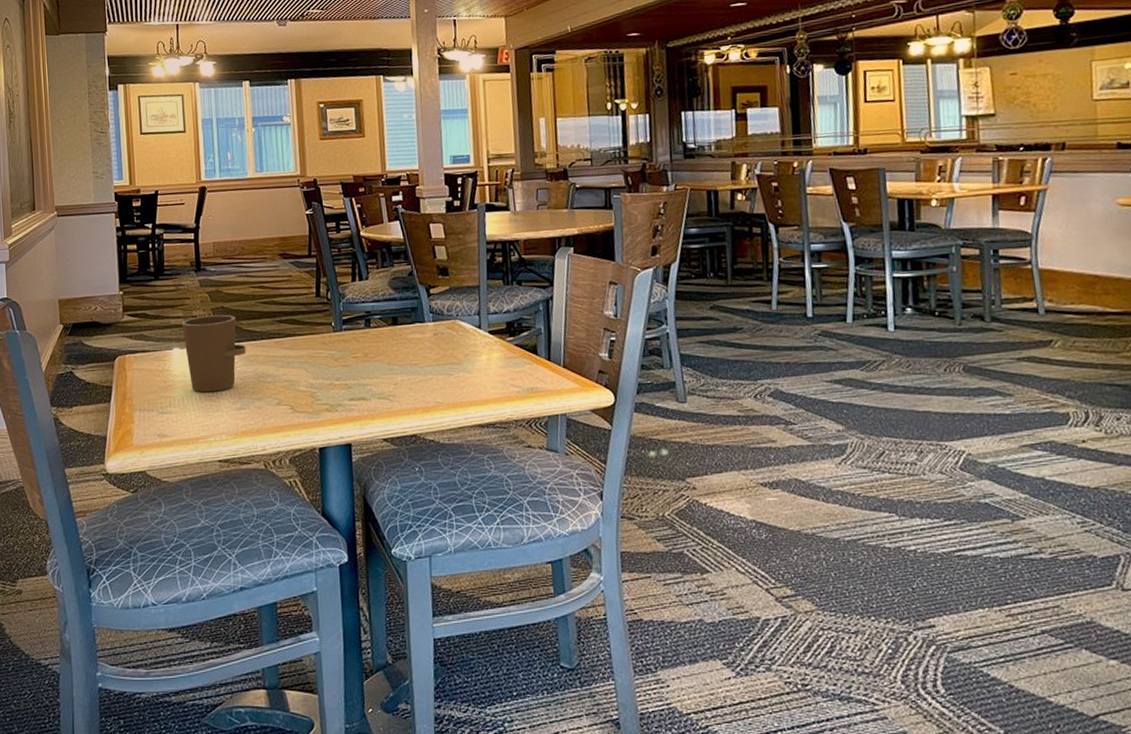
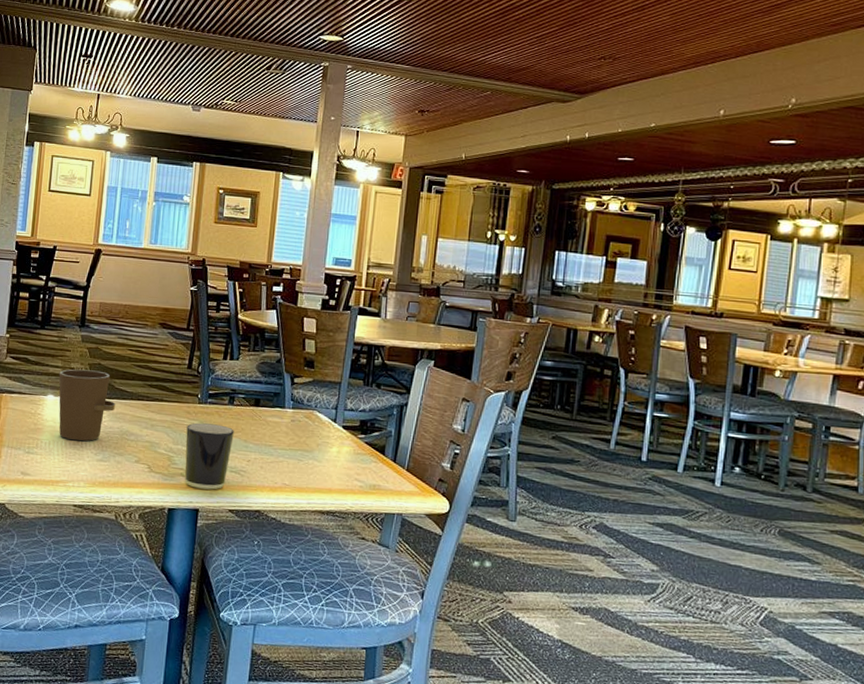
mug: none [325,350,376,422] -> present [184,423,234,490]

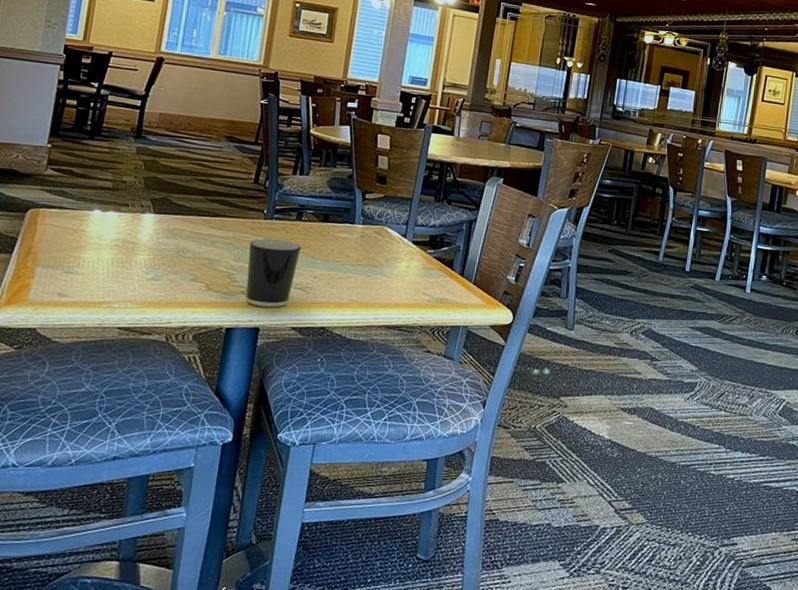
cup: present [59,369,115,442] -> none [105,182,172,260]

